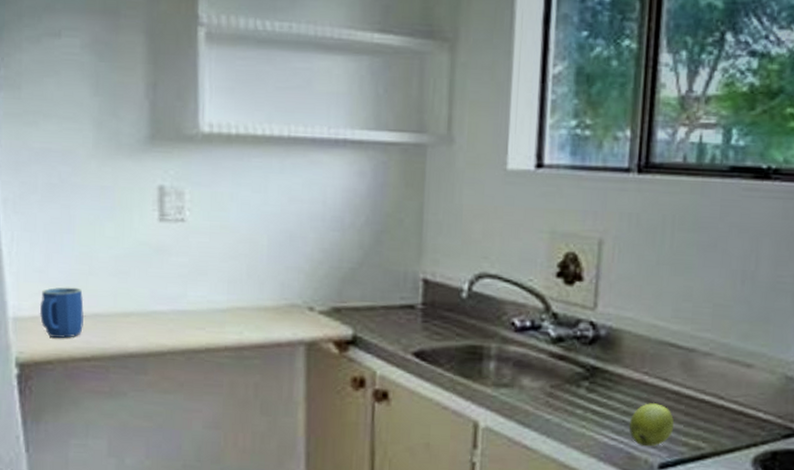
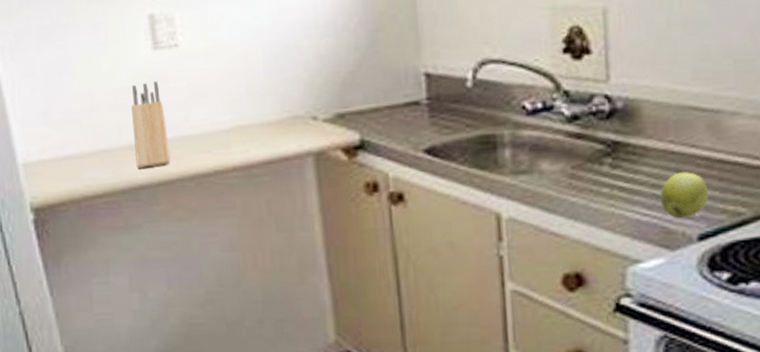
mug: present [39,287,84,338] -> none [47,126,92,179]
knife block: none [129,253,164,337] -> present [131,81,170,169]

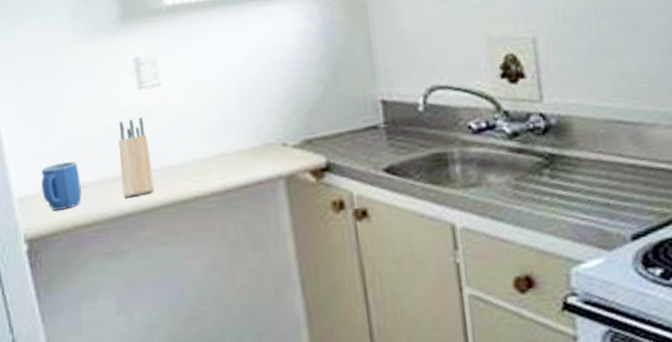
mug: none [47,126,92,179] -> present [41,161,82,211]
apple: present [660,172,709,219] -> none [594,178,638,221]

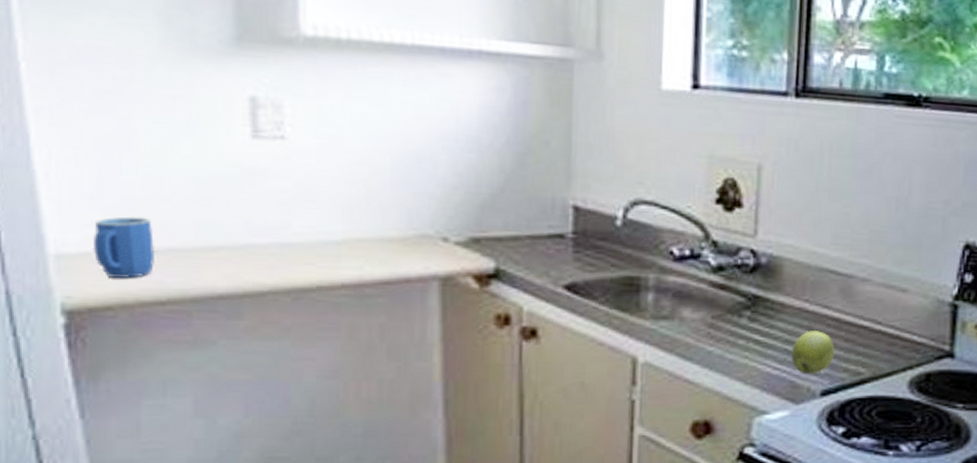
knife block: present [118,117,155,198] -> none [216,176,262,275]
apple: none [594,178,638,221] -> present [791,331,835,374]

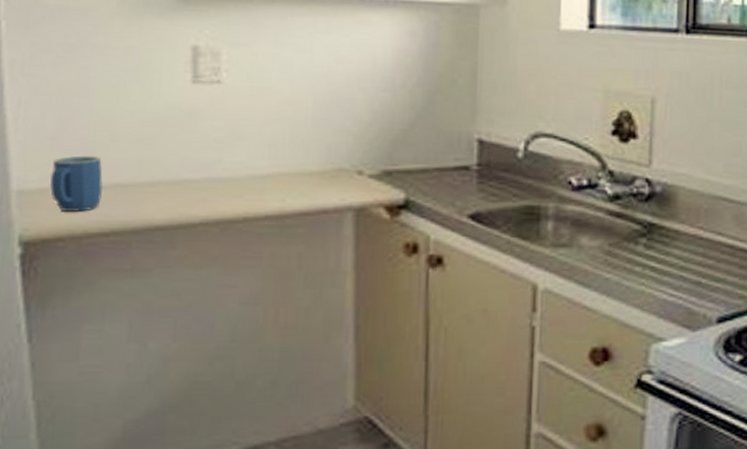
apple: present [791,331,835,374] -> none [686,257,730,301]

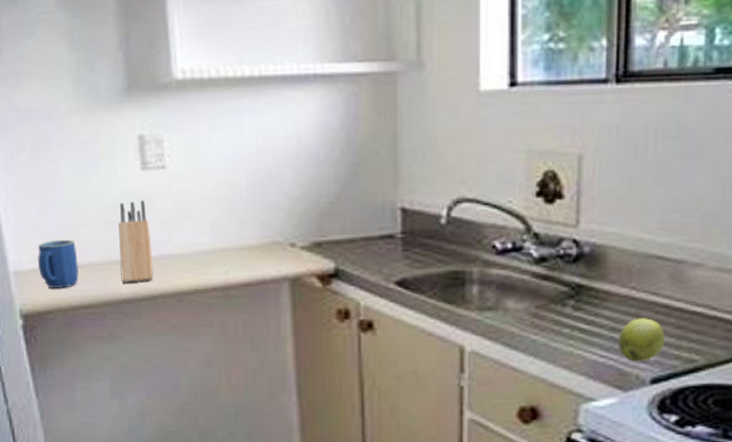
knife block: none [155,117,197,208] -> present [118,201,153,283]
apple: none [686,257,730,301] -> present [618,318,665,362]

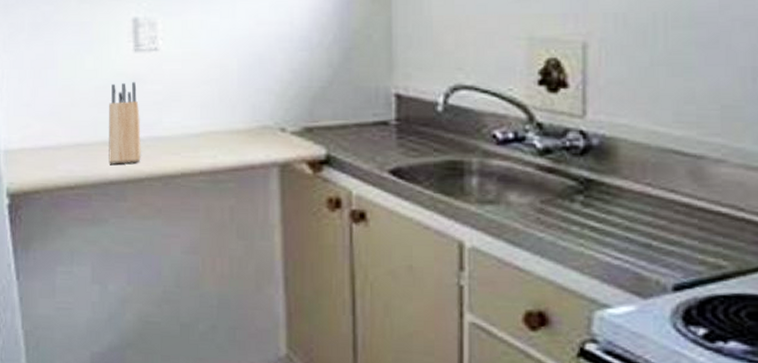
mug: present [37,239,79,288] -> none [27,119,67,168]
apple: present [618,318,665,362] -> none [633,217,688,266]

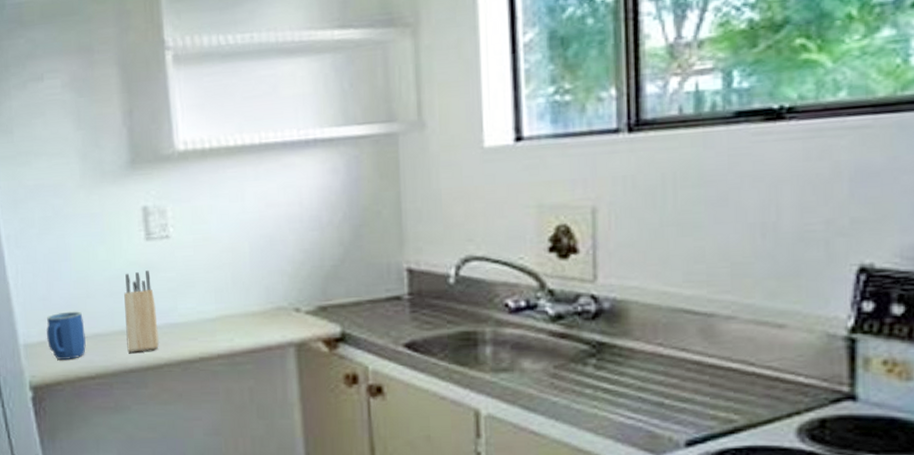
mug: none [27,119,67,168] -> present [46,311,86,360]

